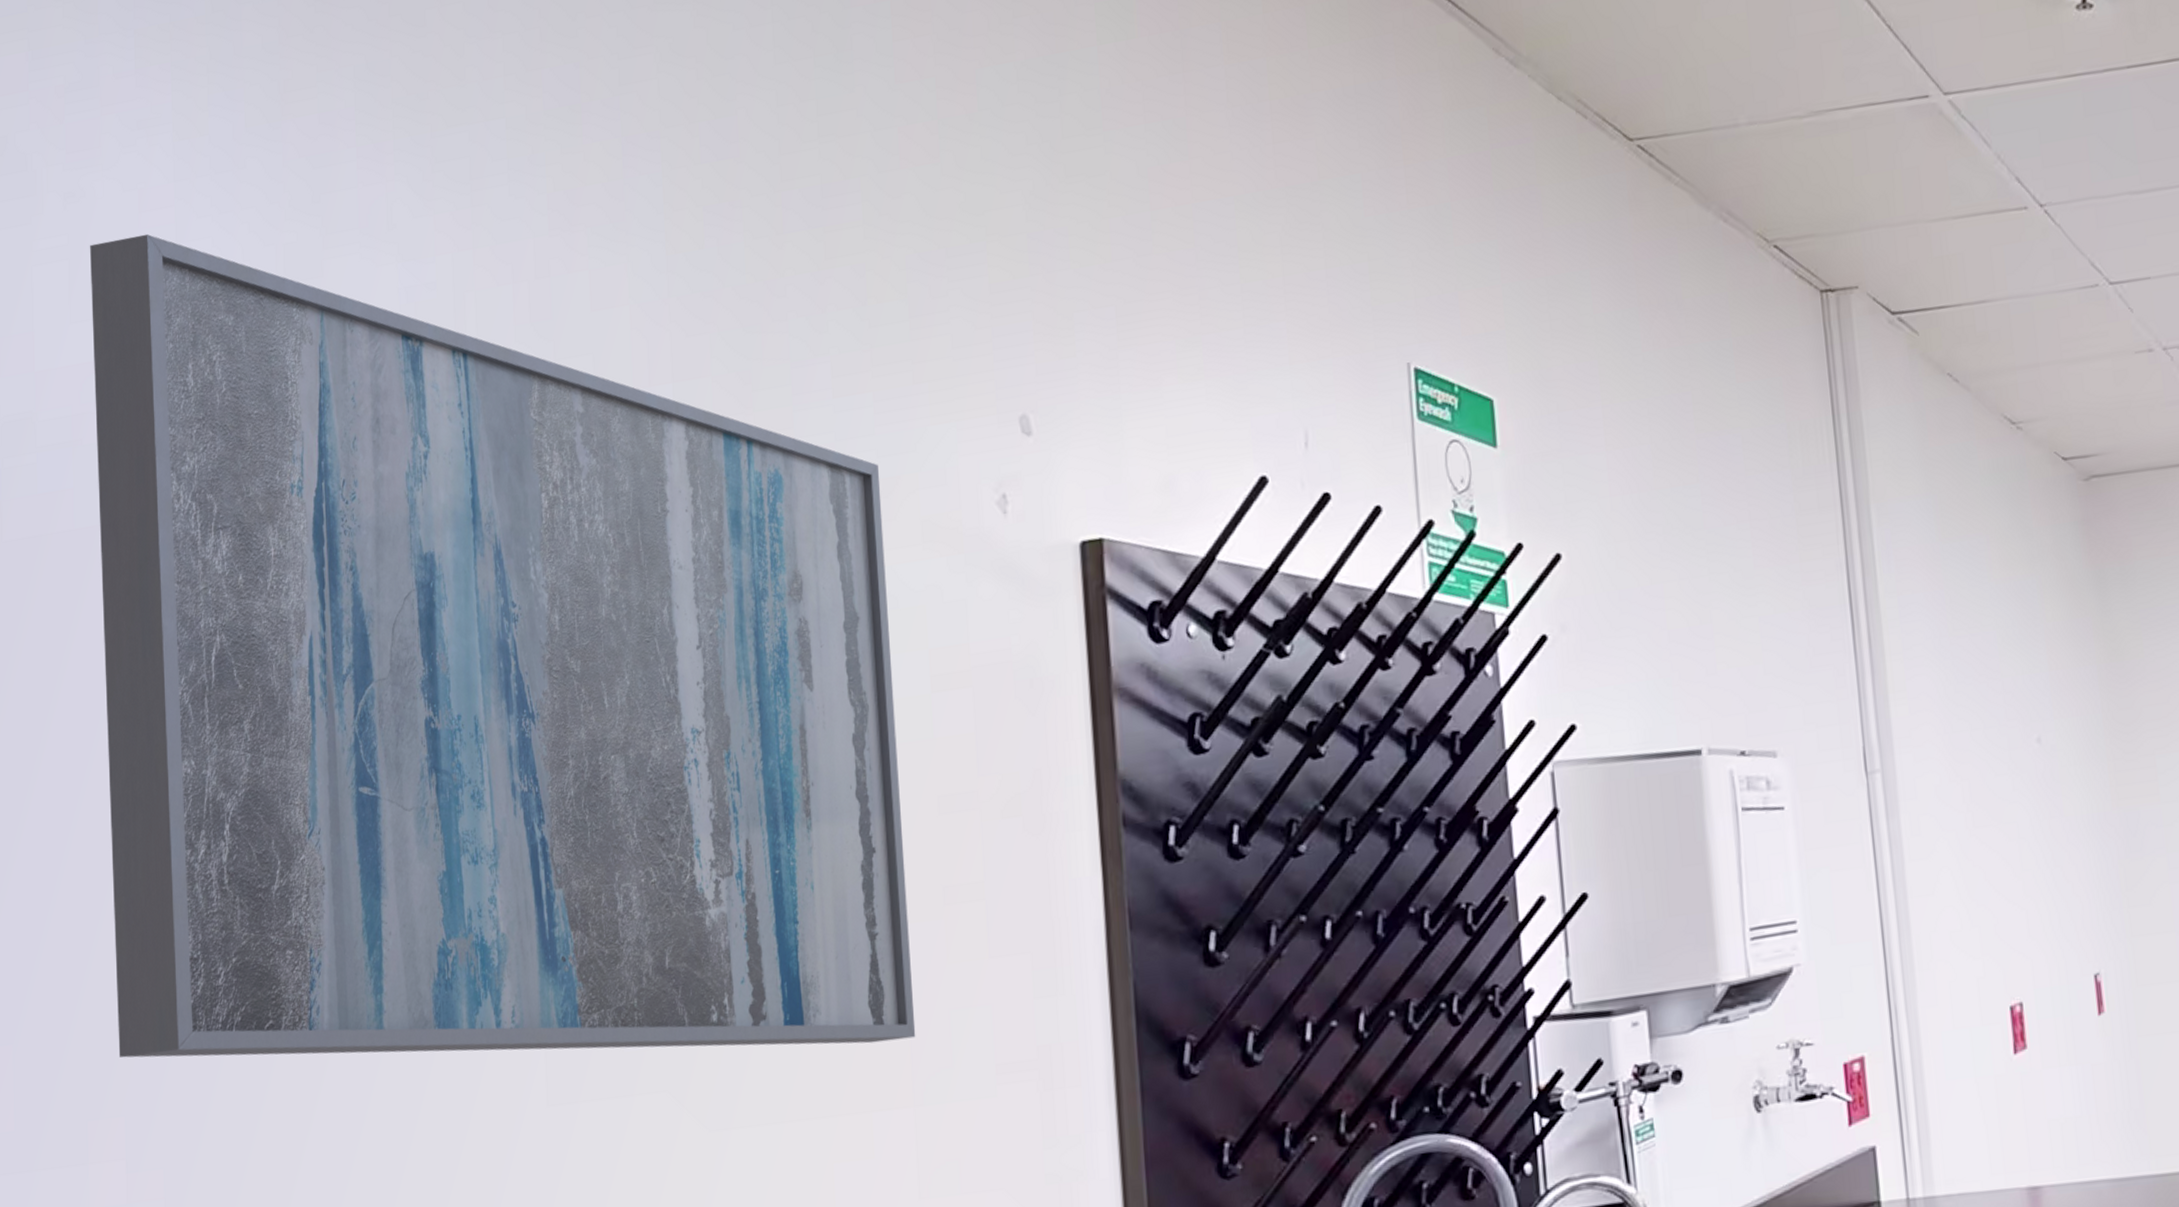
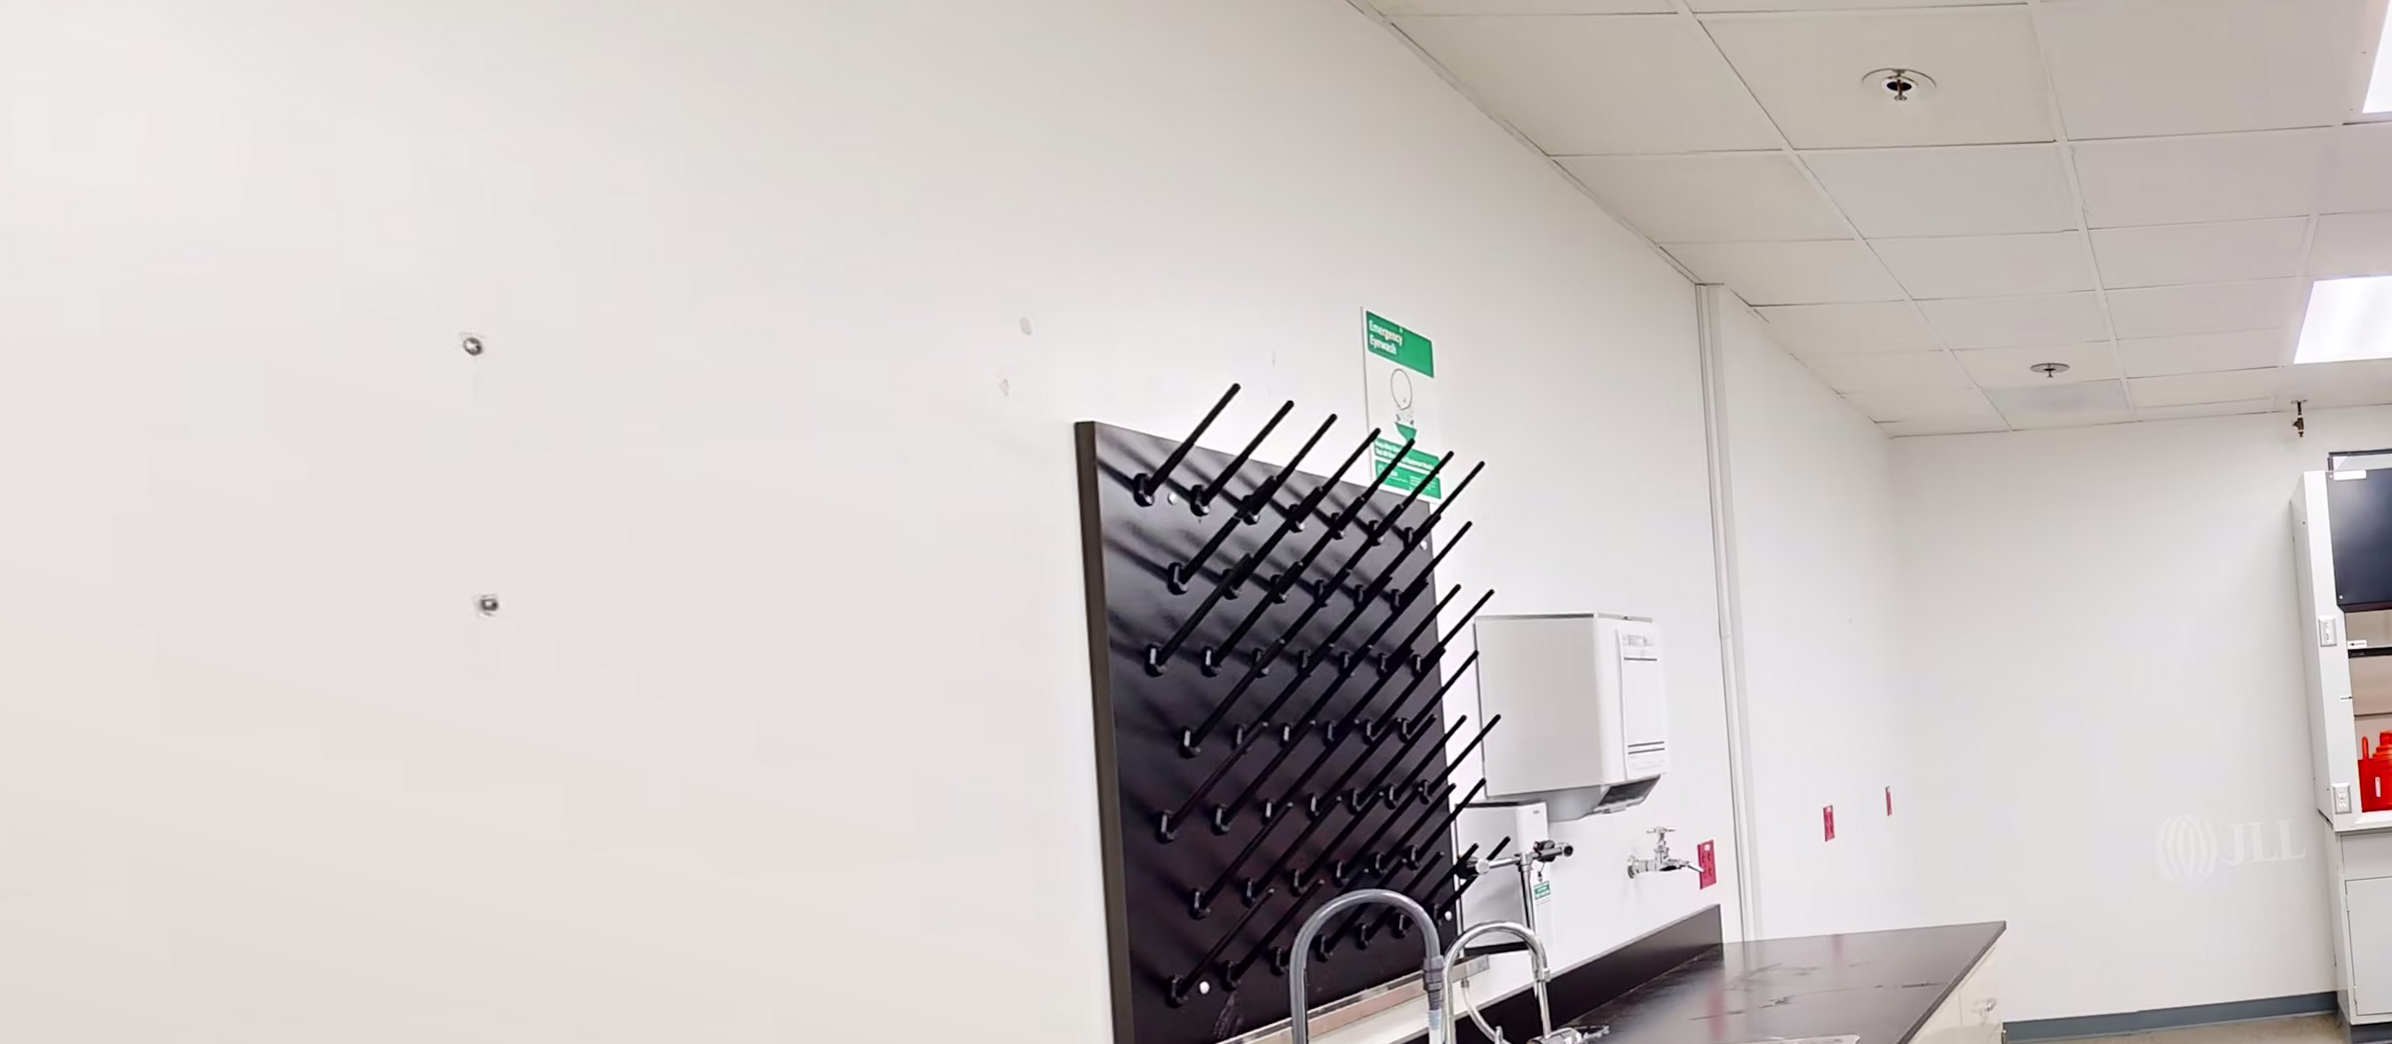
wall art: present [90,233,916,1058] -> none [75,81,922,809]

